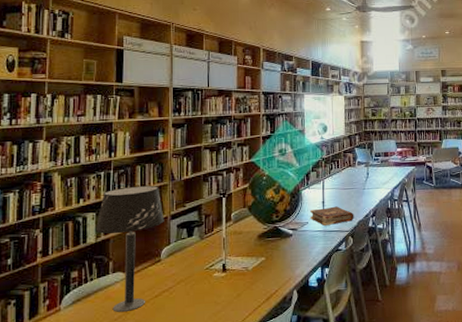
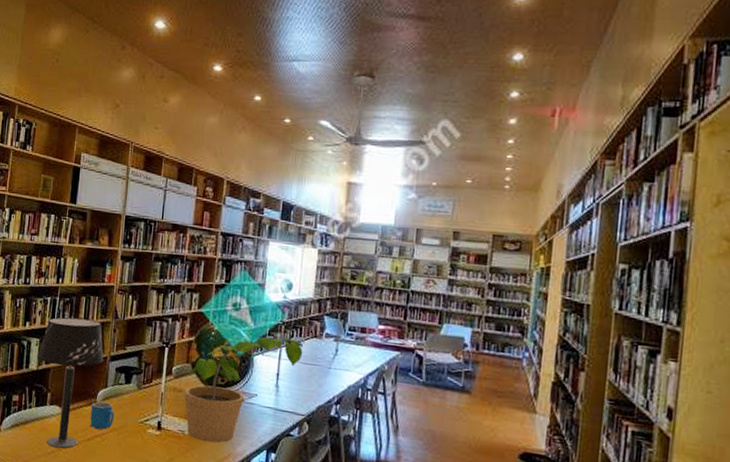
mug: none [156,258,180,285] -> present [90,401,114,430]
potted plant: none [245,170,342,272] -> present [184,336,304,443]
book: present [310,206,354,227] -> none [260,381,314,404]

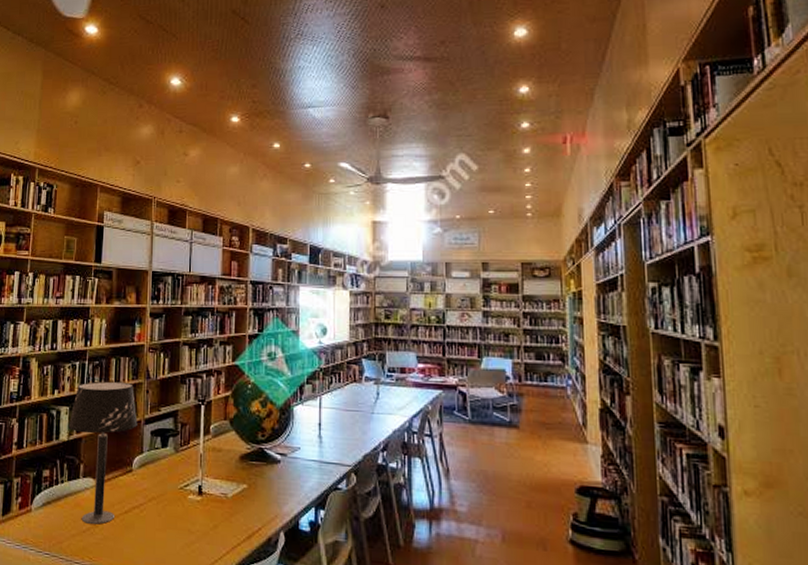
mug: present [90,401,114,430] -> none [127,469,152,501]
potted plant: present [184,336,304,443] -> none [225,383,344,504]

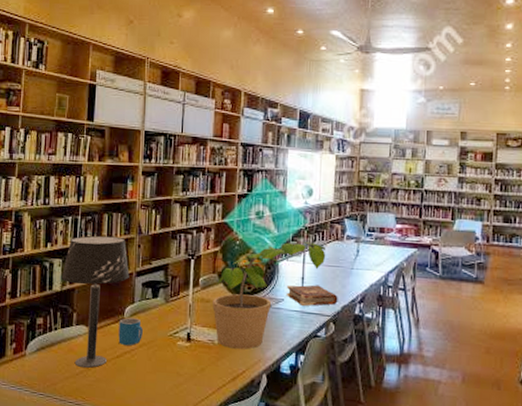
mug: none [127,469,152,501] -> present [118,318,143,346]
potted plant: none [225,383,344,504] -> present [213,241,326,349]
book: none [303,431,359,456] -> present [287,285,338,307]

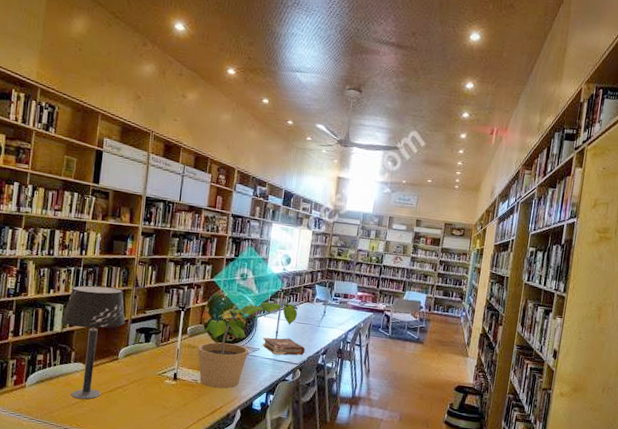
mug: present [118,318,143,346] -> none [112,358,135,382]

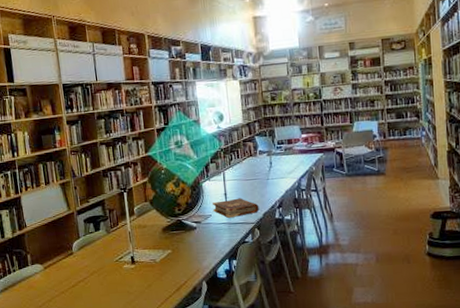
table lamp: present [62,285,125,400] -> none [10,182,72,300]
potted plant: present [198,301,299,389] -> none [149,161,243,264]

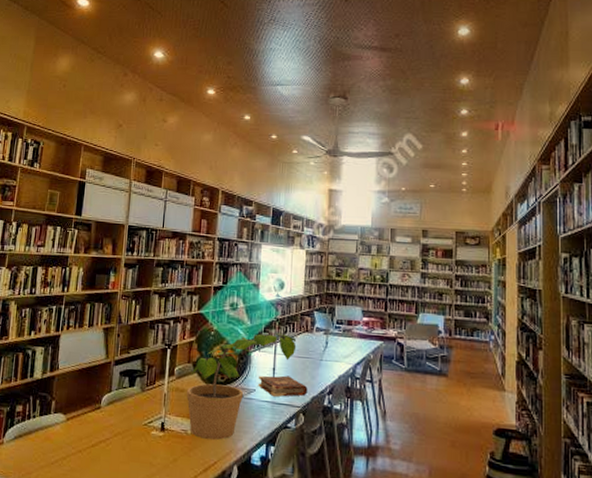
potted plant: none [149,161,243,264] -> present [187,332,297,440]

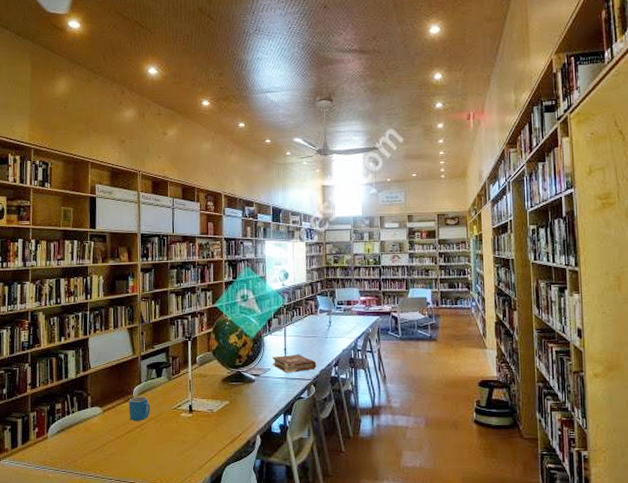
mug: none [94,406,118,435] -> present [129,396,150,422]
potted plant: present [187,332,297,440] -> none [209,317,304,415]

